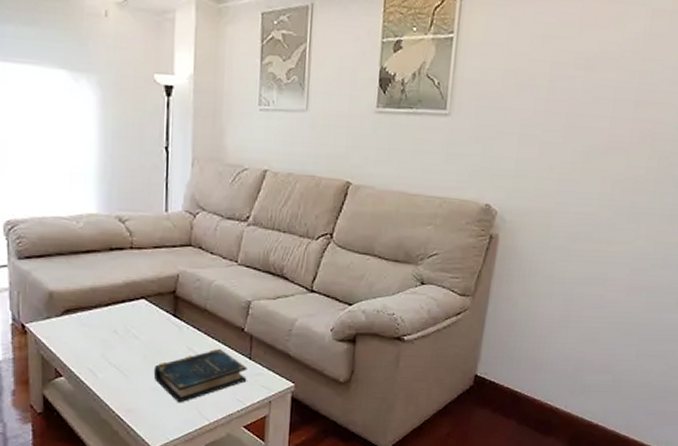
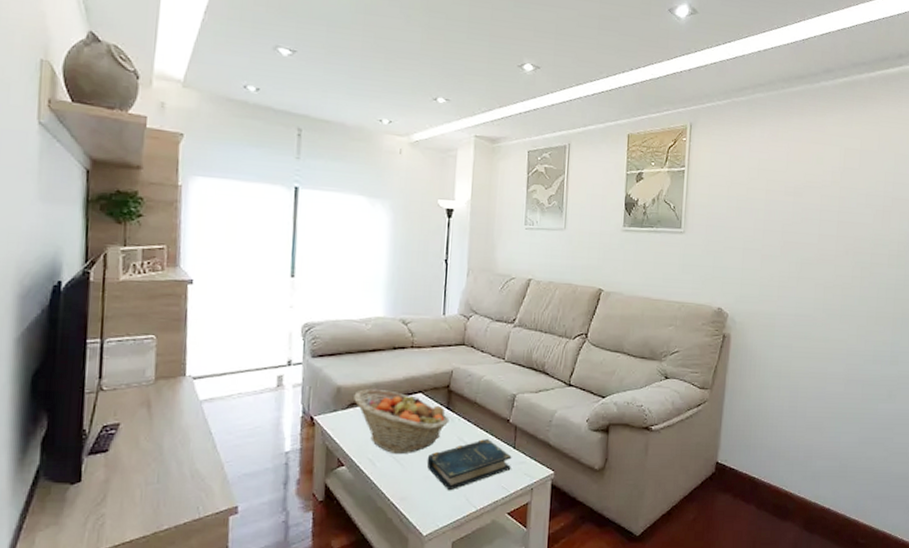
fruit basket: none [69,293,177,365] -> present [354,388,450,455]

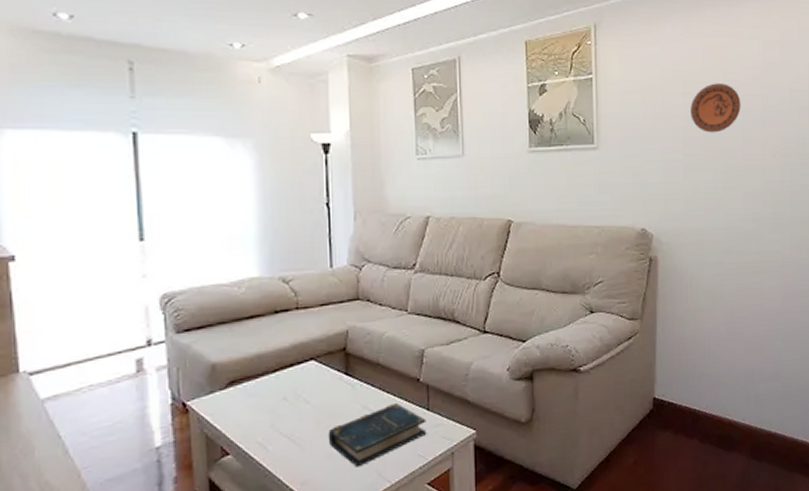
fruit basket: present [354,388,450,455] -> none [233,361,350,434]
decorative plate: none [771,183,819,228] -> present [690,83,741,133]

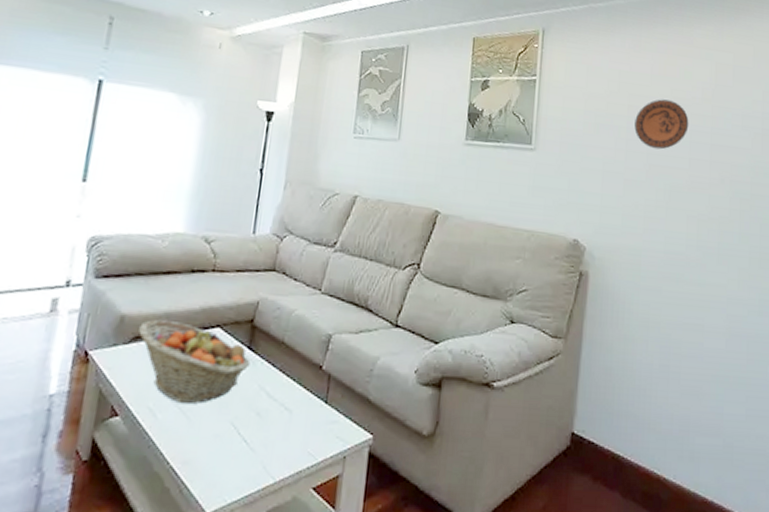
fruit basket: none [233,361,350,434] -> present [138,319,251,404]
book: present [328,402,427,467] -> none [218,388,323,455]

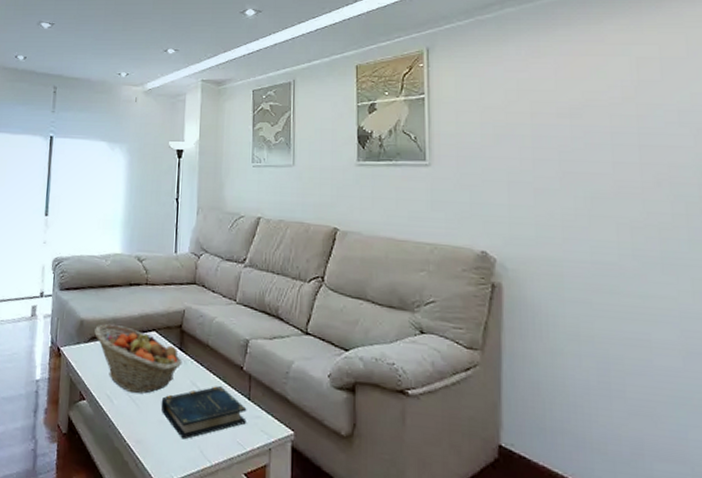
book: none [218,388,323,455] -> present [161,385,247,440]
decorative plate: present [634,99,689,150] -> none [540,103,608,155]

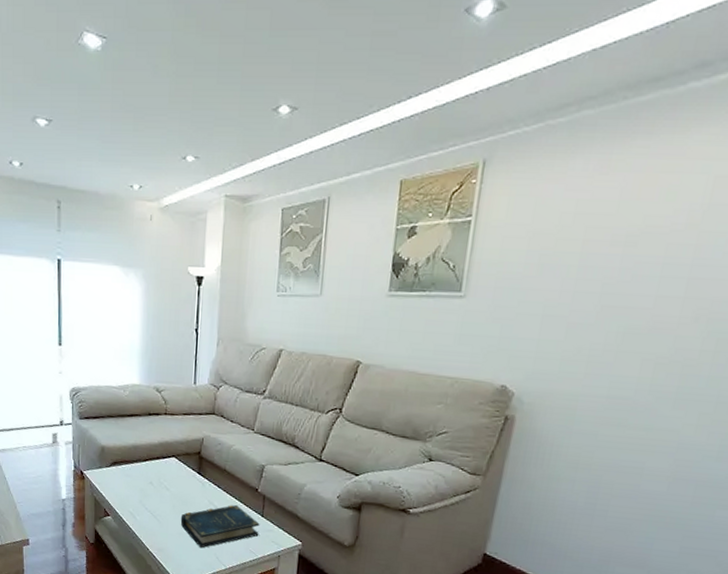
fruit basket: present [94,323,182,394] -> none [116,450,201,511]

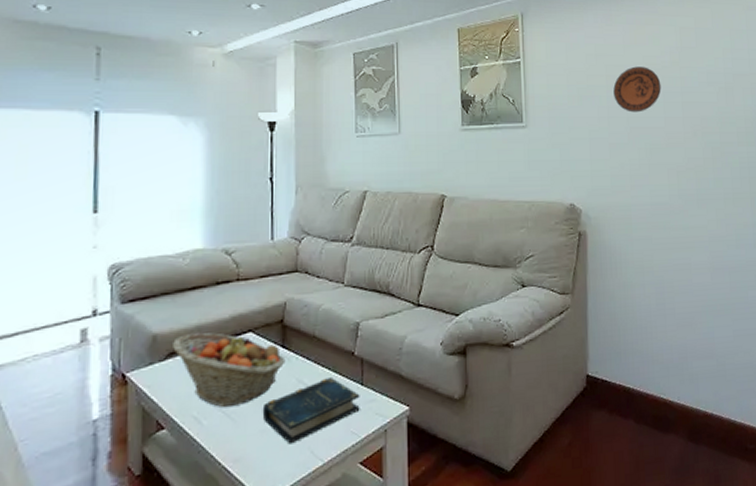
fruit basket: none [116,450,201,511] -> present [173,332,286,408]
decorative plate: none [588,229,663,288] -> present [613,66,661,113]

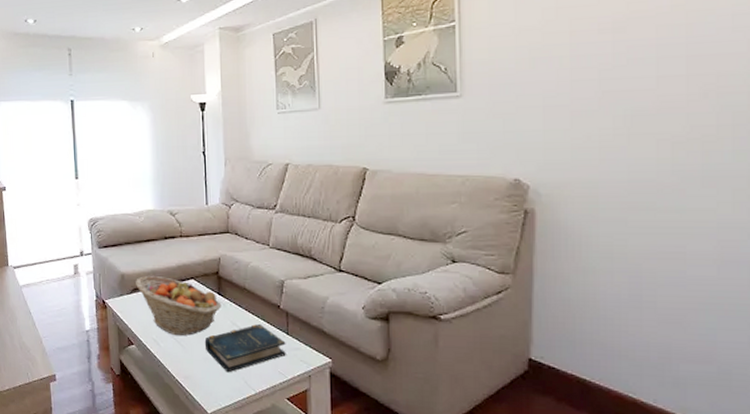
decorative plate: present [613,66,661,113] -> none [580,15,654,73]

